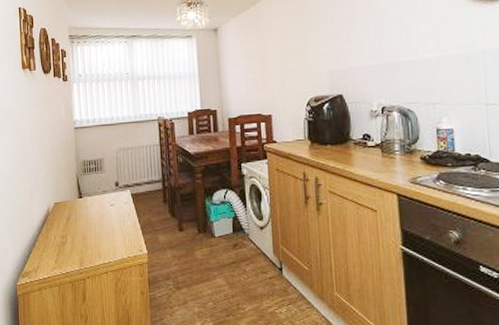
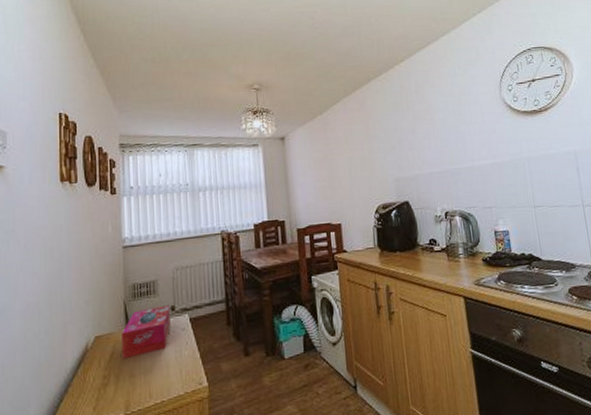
tissue box: none [75,180,115,224] -> present [122,304,171,359]

